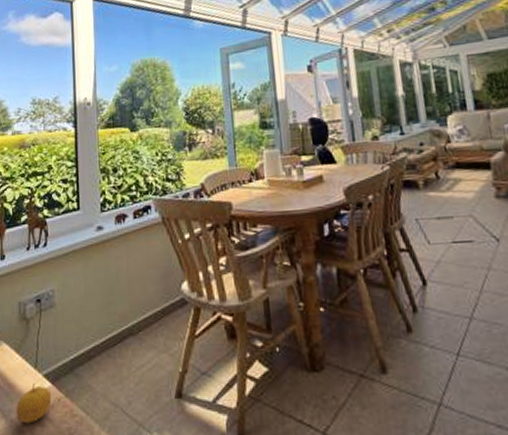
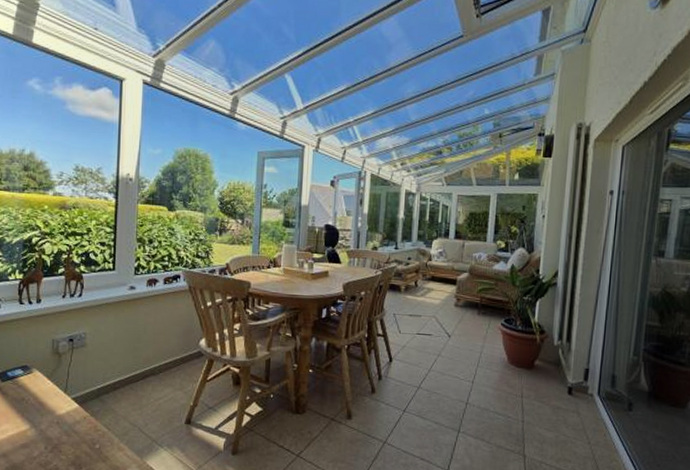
fruit: present [16,382,52,424] -> none [45,403,79,434]

